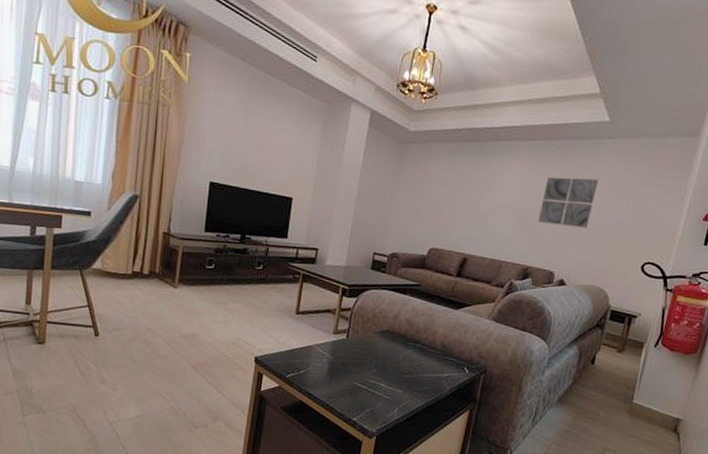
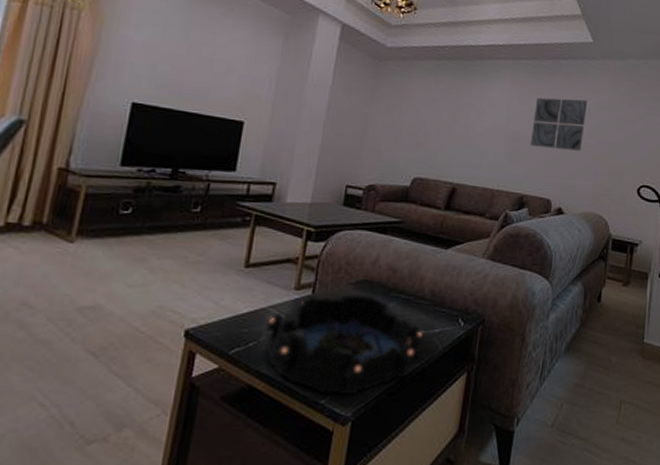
decorative bowl: none [311,338,435,417] -> present [264,293,424,396]

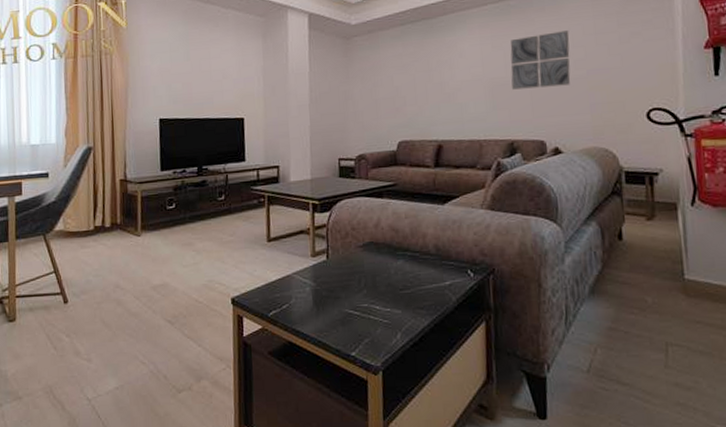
decorative bowl: present [264,293,424,396] -> none [293,253,436,348]

